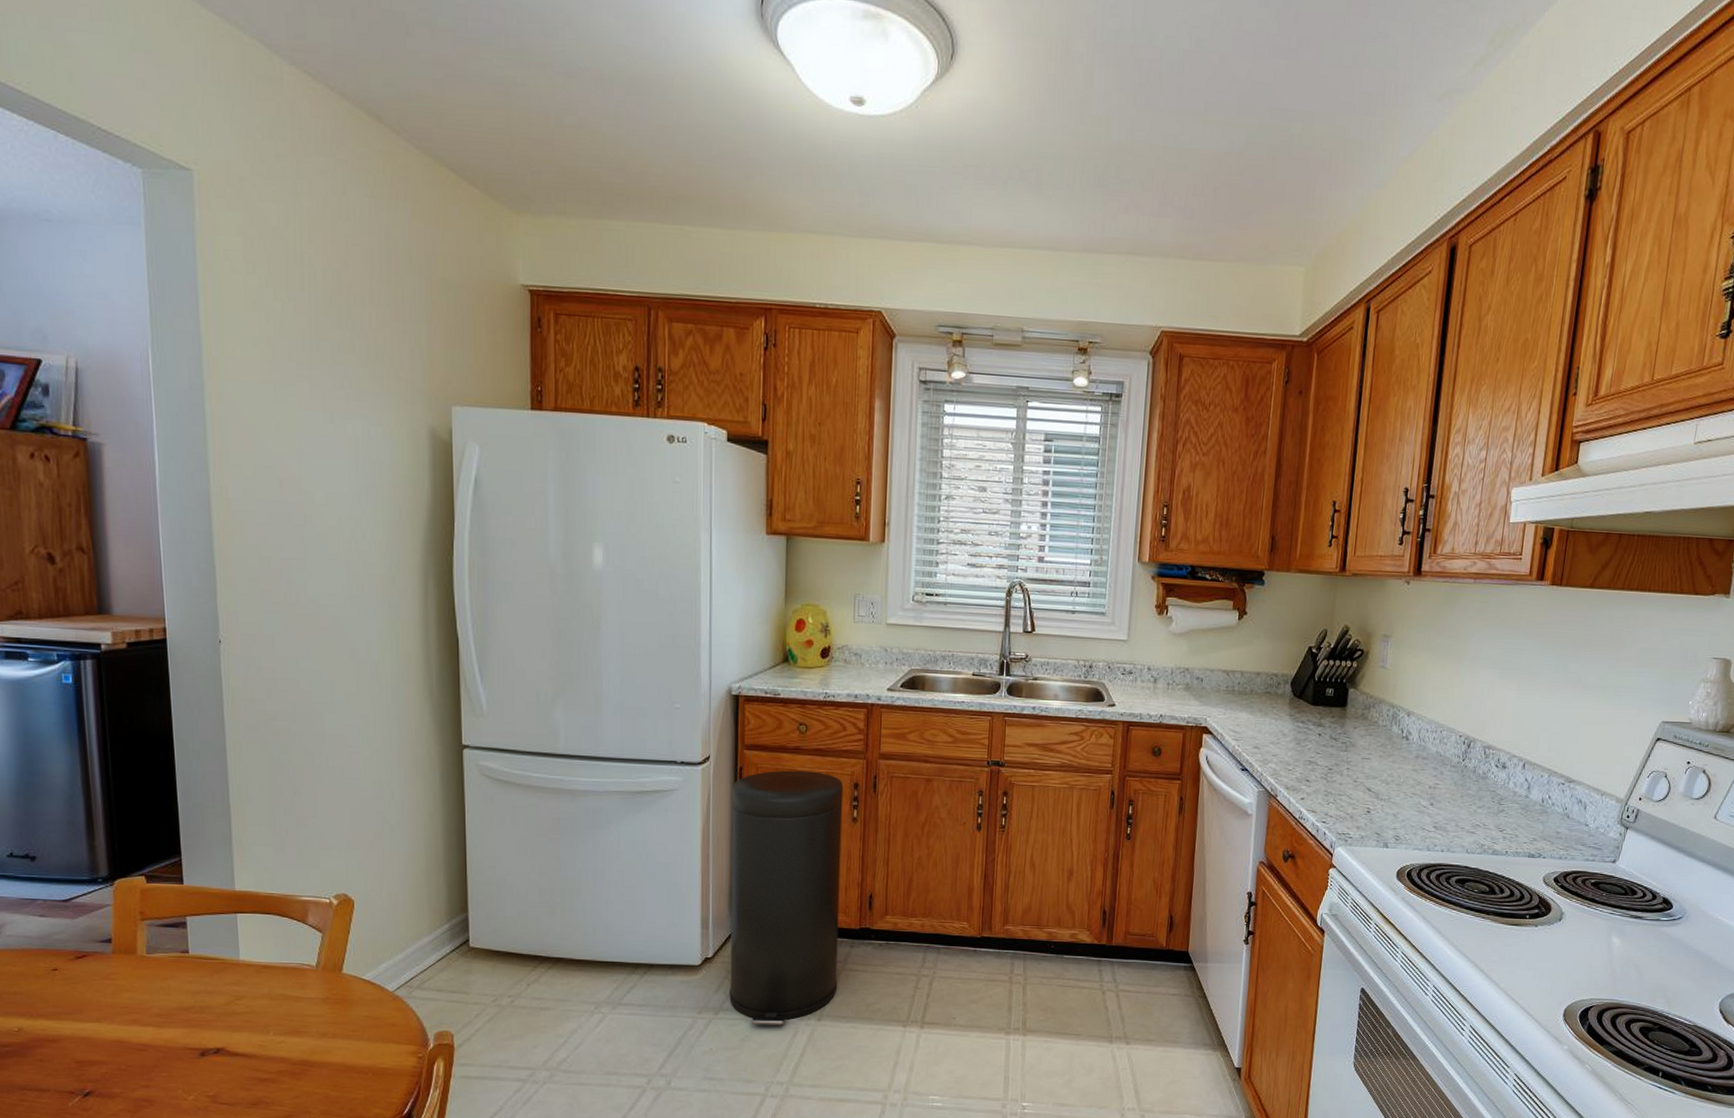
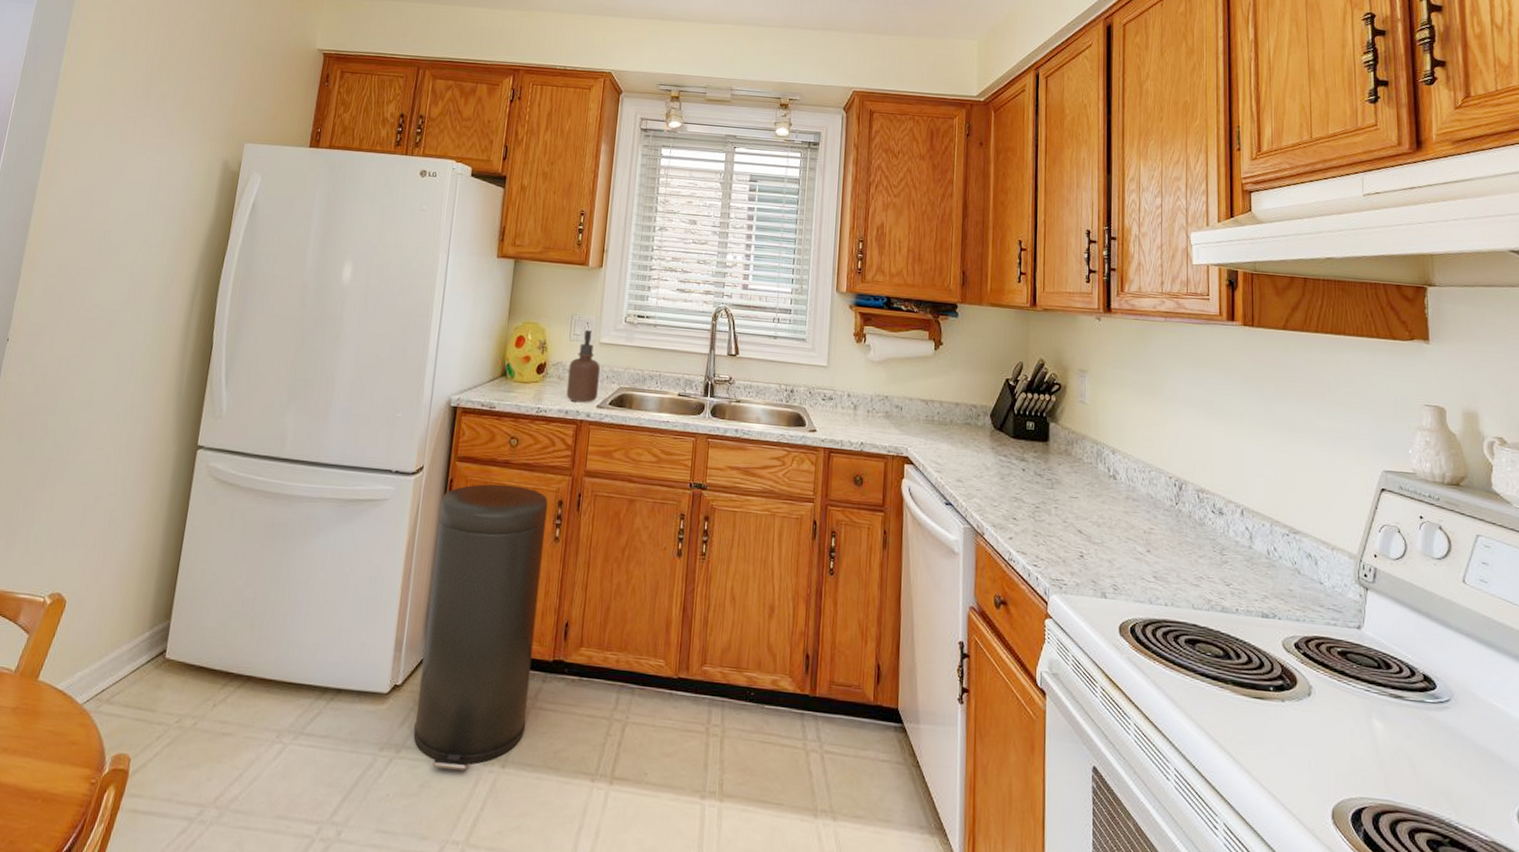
soap dispenser: none [854,611,889,687] -> present [566,330,600,403]

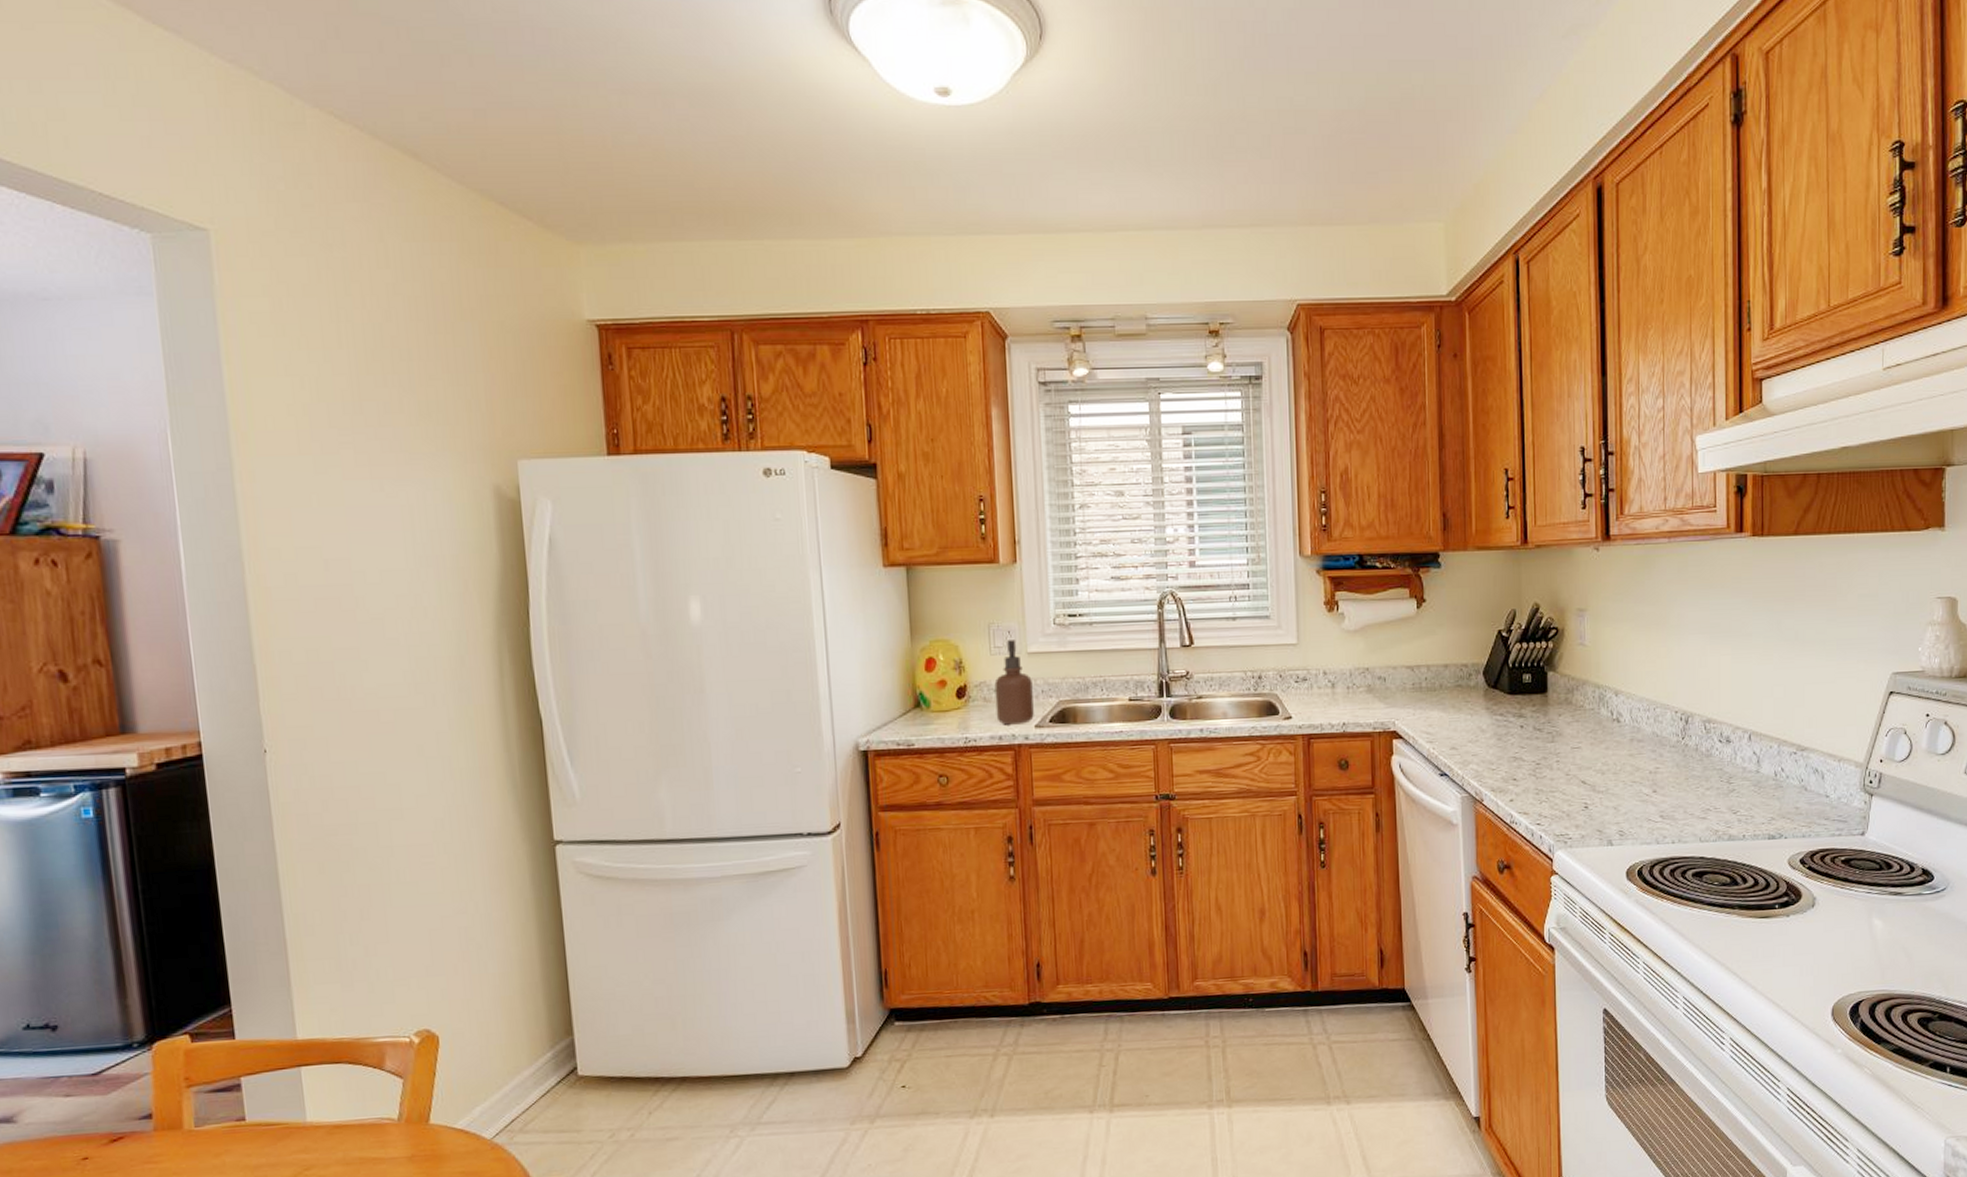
pedal bin: present [413,484,548,771] -> none [868,828,1010,1130]

